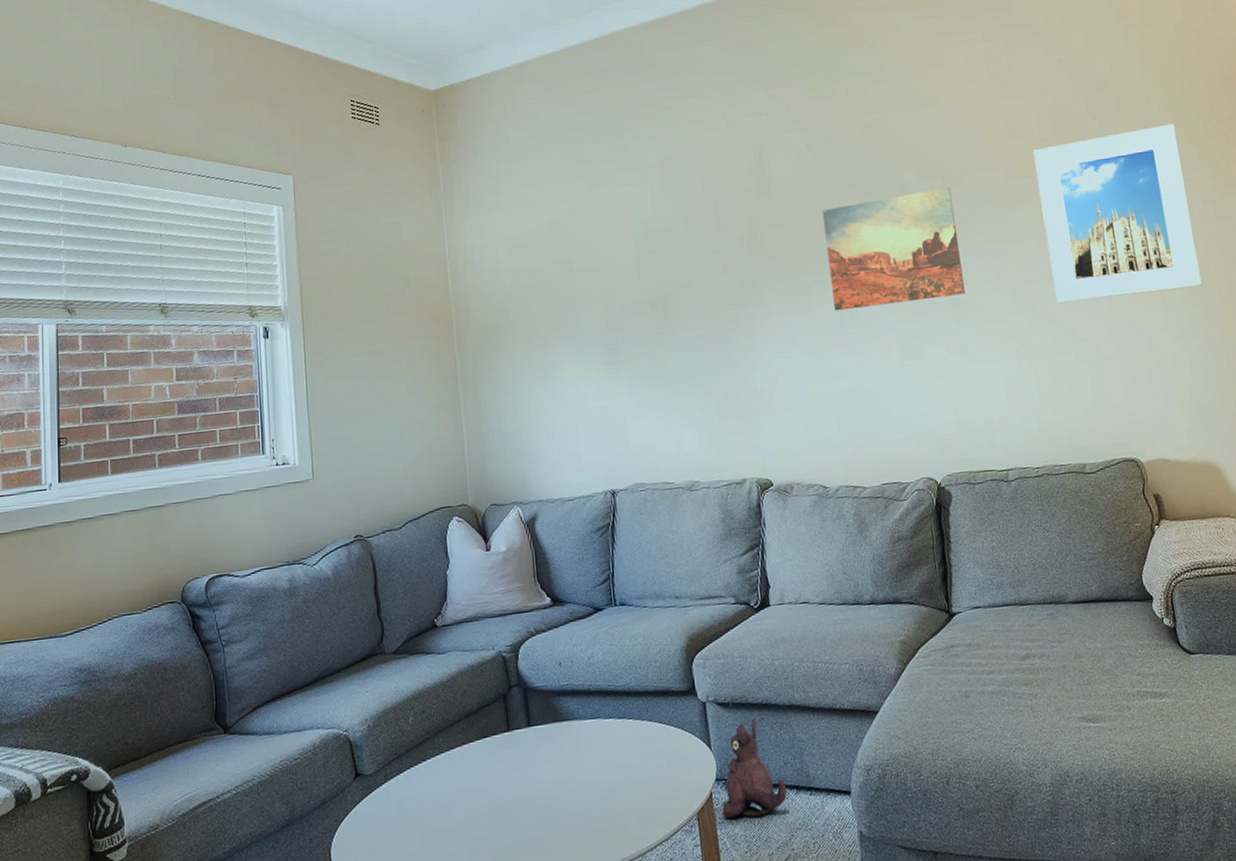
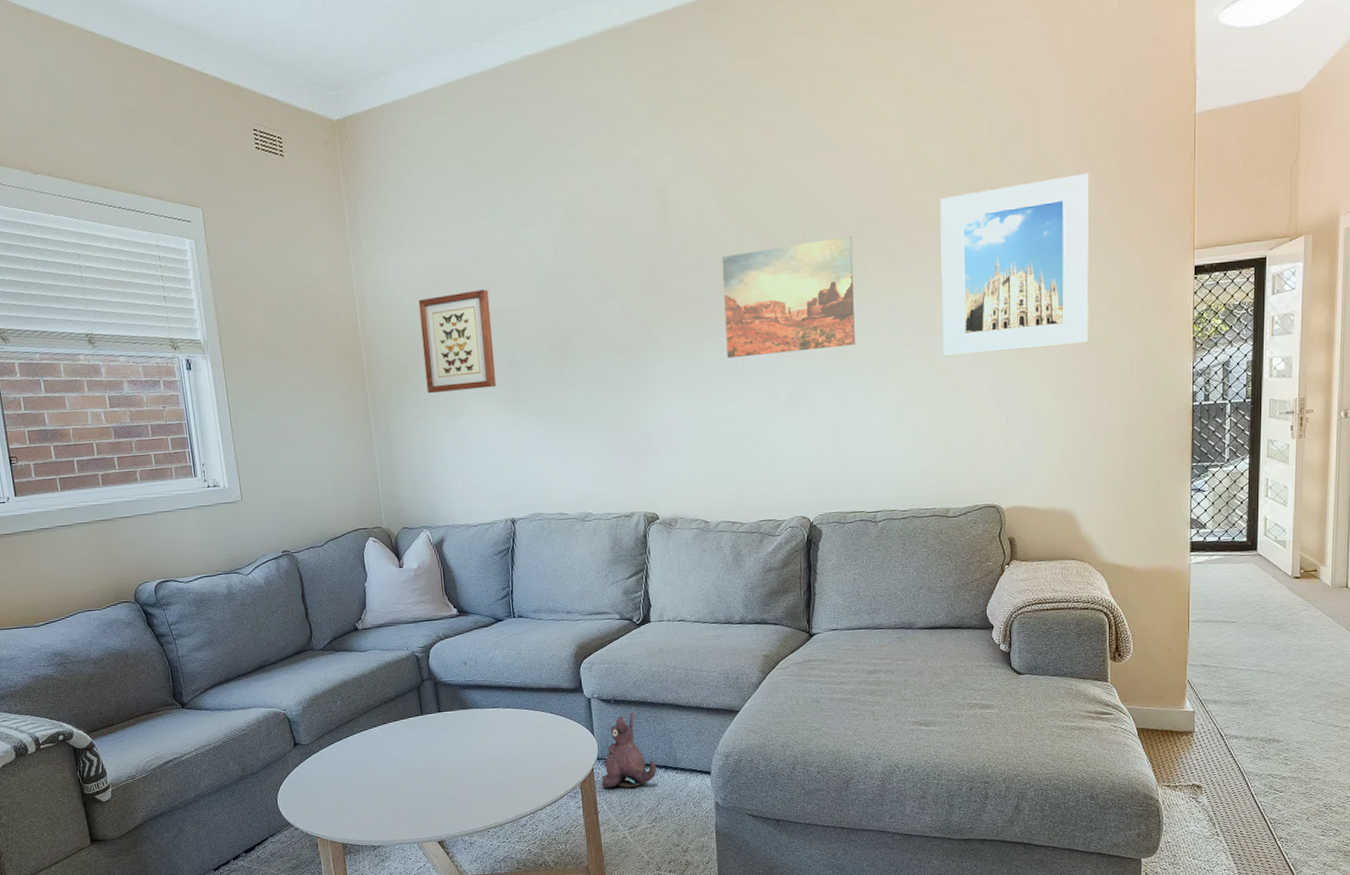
wall art: none [512,248,594,356] -> present [418,289,497,394]

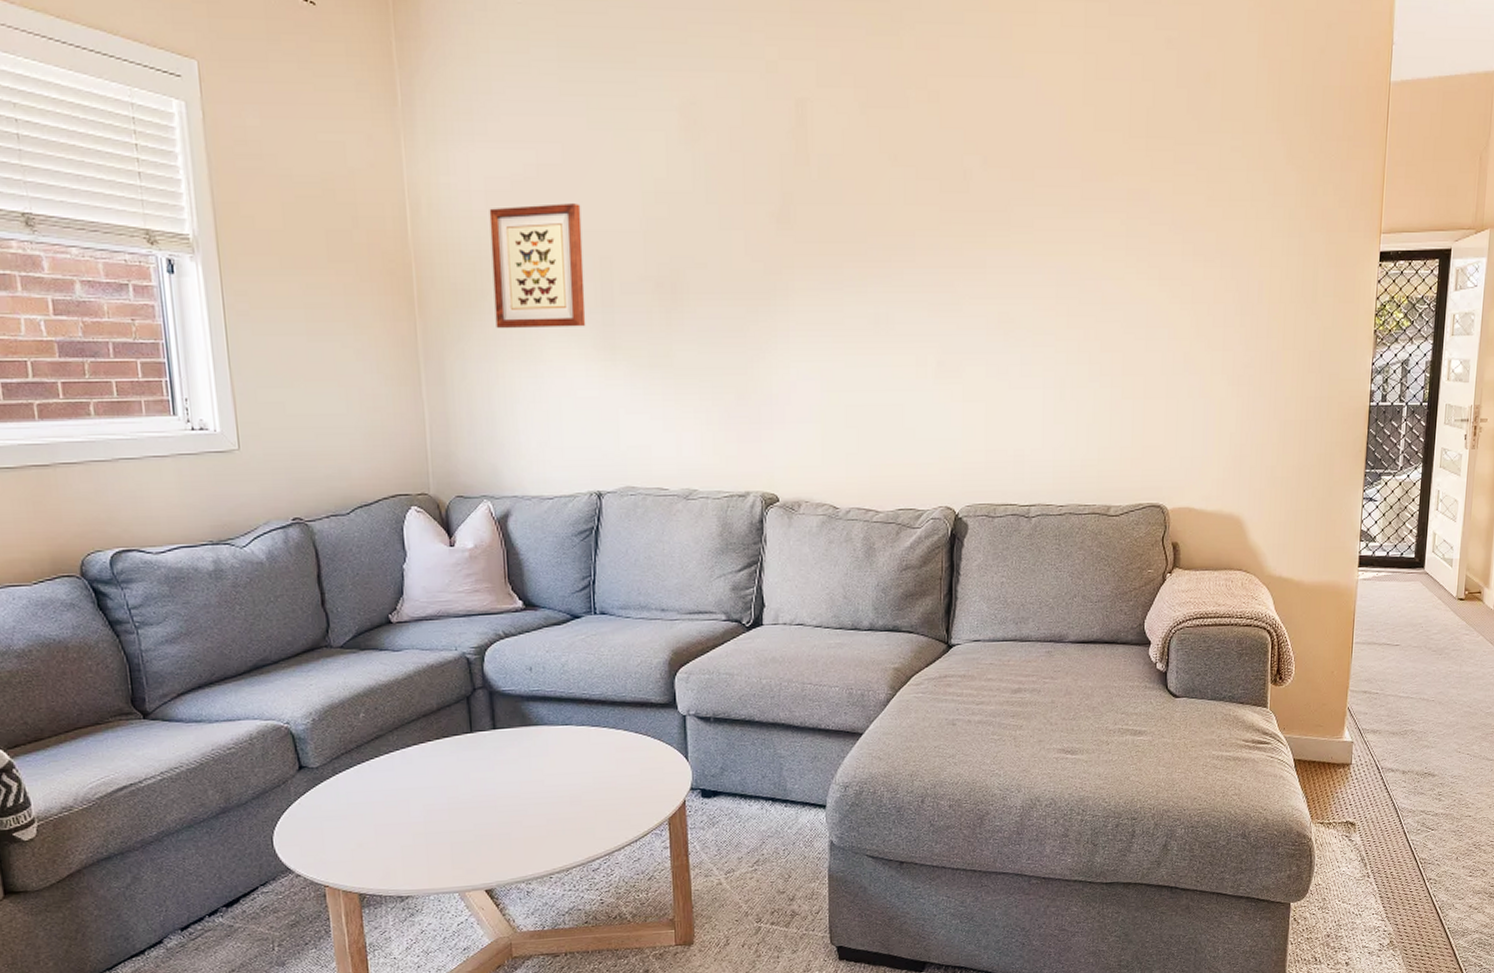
plush toy: present [601,711,657,788] -> none [695,732,763,824]
wall art: present [722,236,855,359] -> none [868,181,1020,314]
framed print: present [939,173,1090,357] -> none [1113,136,1279,332]

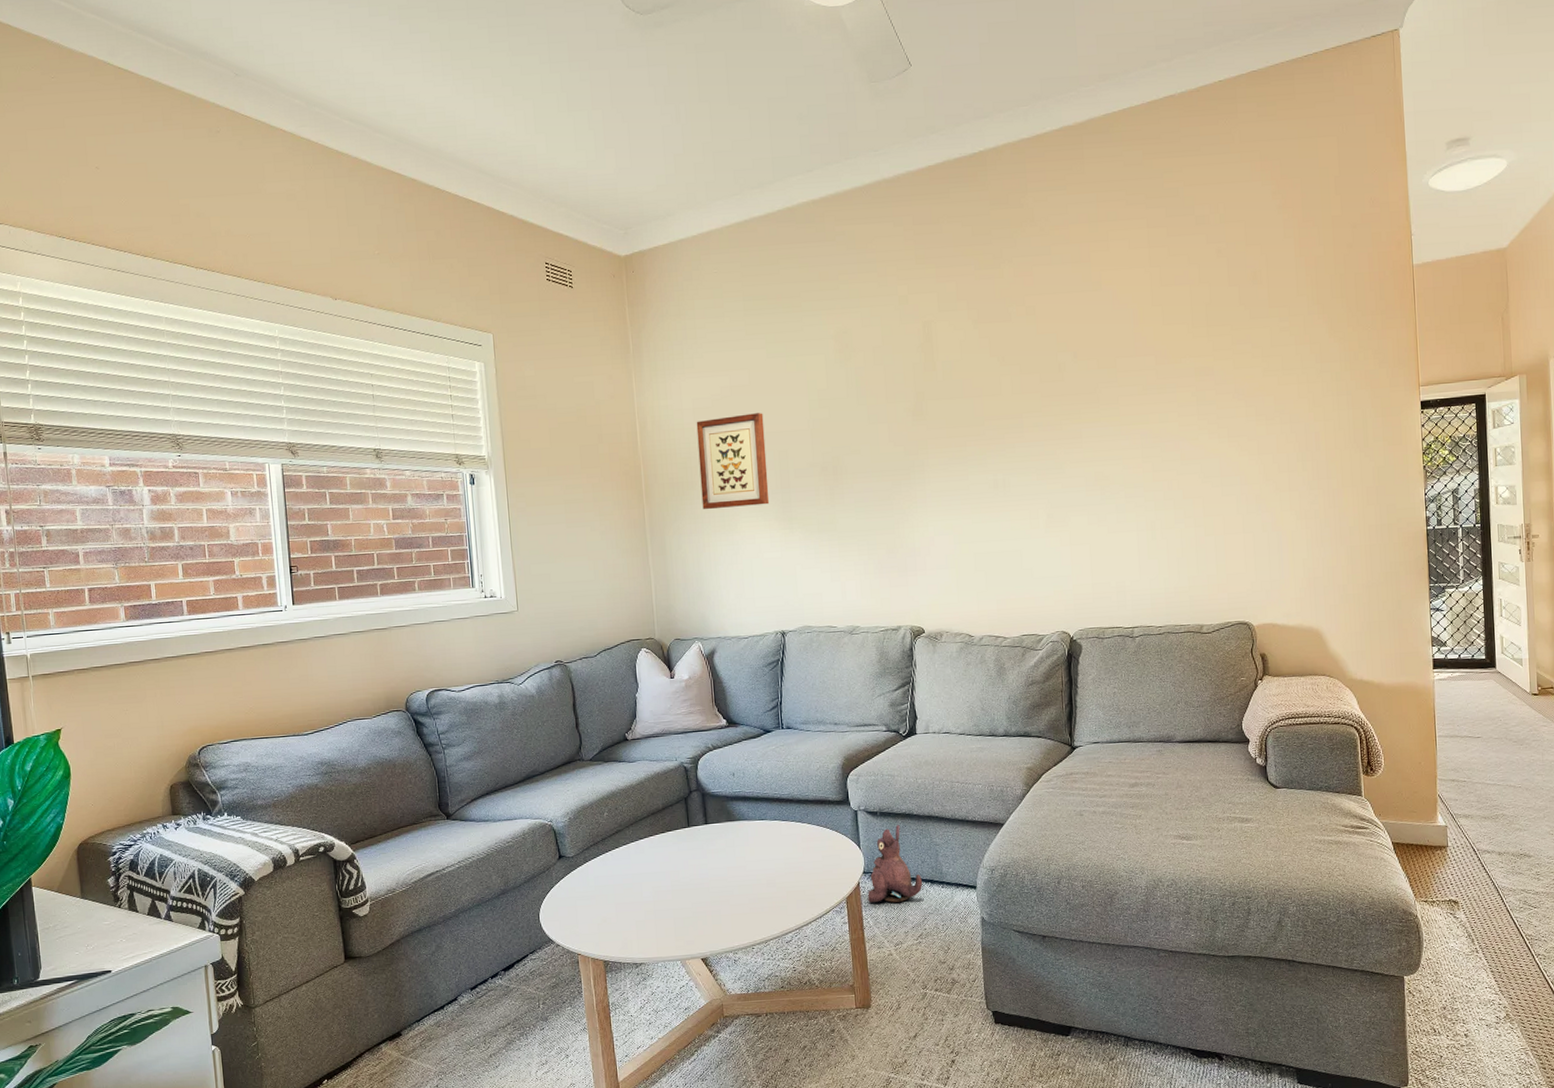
plush toy: none [695,732,763,824] -> present [867,824,923,903]

